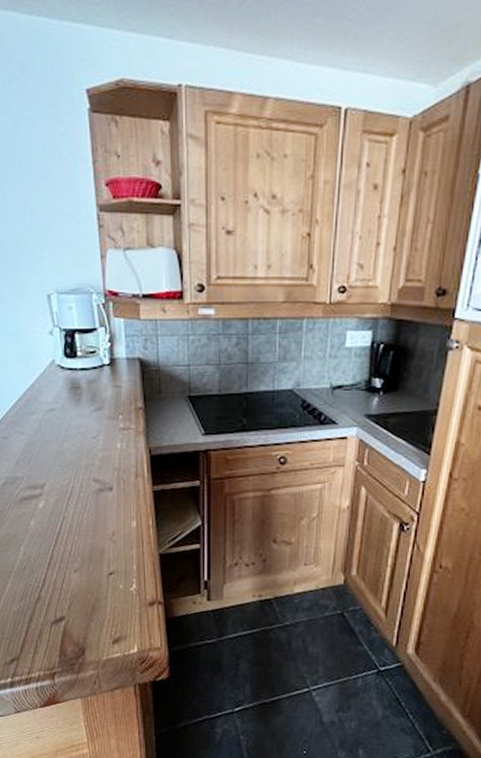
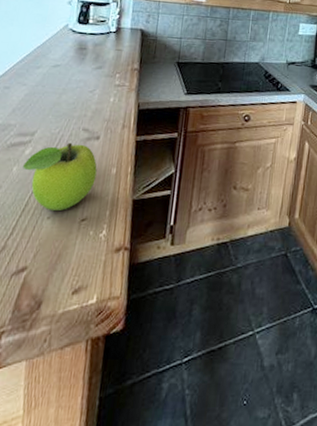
fruit: none [40,494,116,565] -> present [23,142,97,212]

